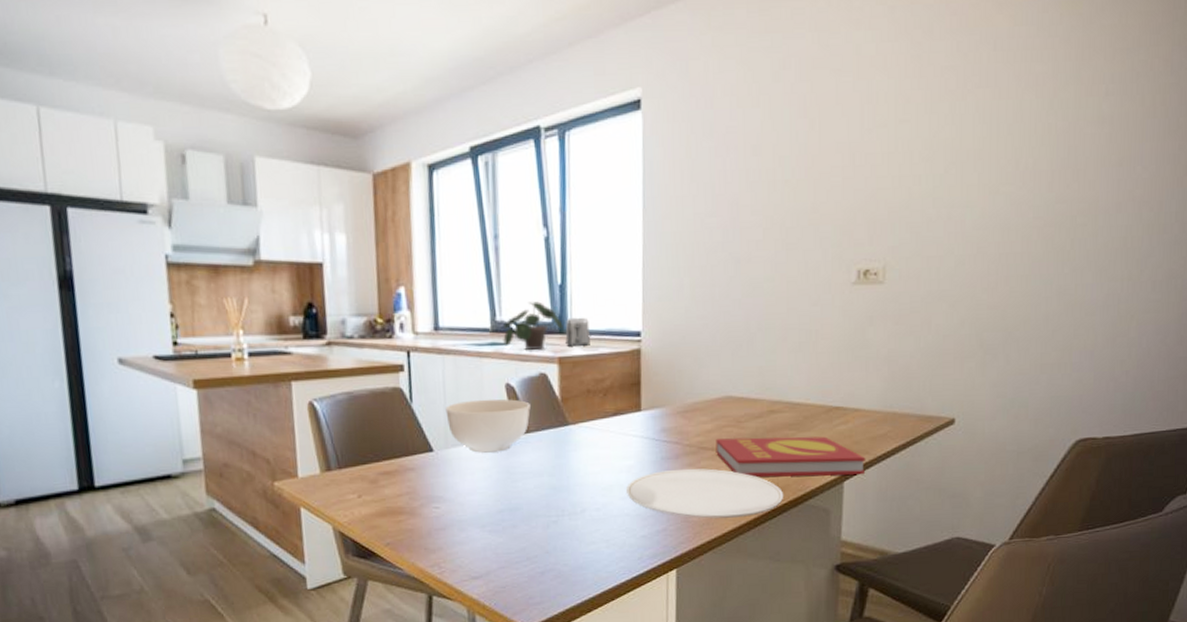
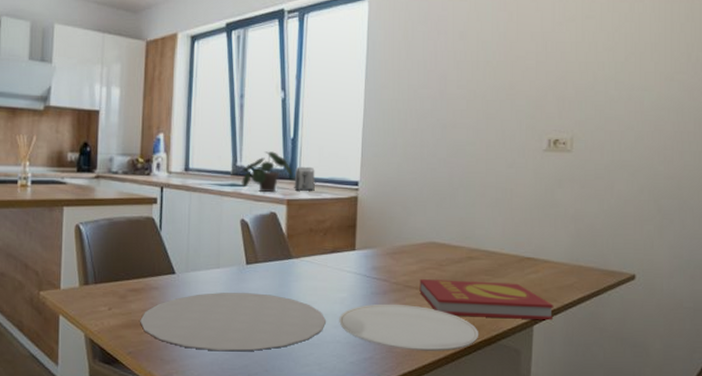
placemat: none [396,467,613,536] -> present [140,293,327,352]
bowl: present [445,399,531,453] -> none [188,231,260,278]

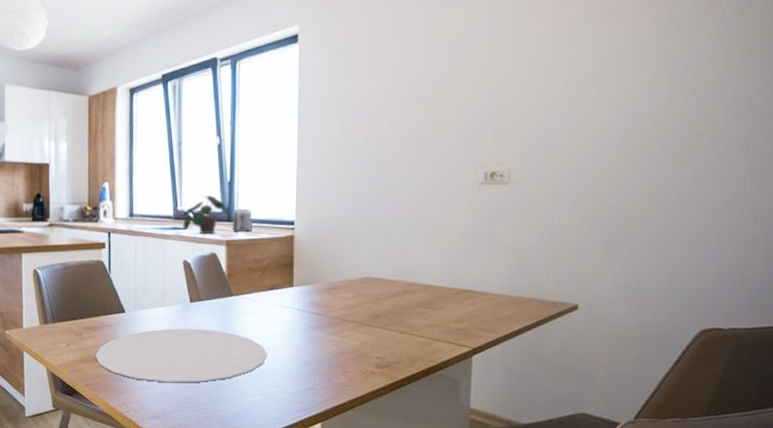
plate: present [339,303,479,351] -> none [280,337,418,382]
book: present [419,279,554,321] -> none [357,313,493,351]

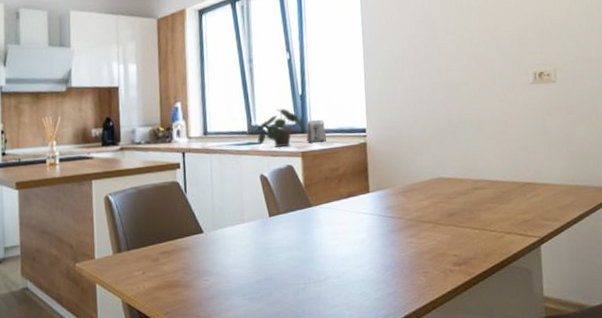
placemat: present [95,329,268,383] -> none [173,242,350,303]

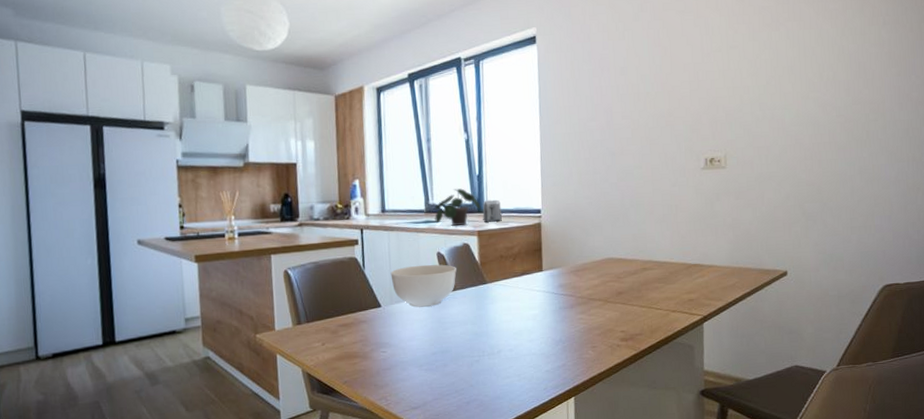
bowl: none [213,187,281,233] -> present [390,264,457,307]

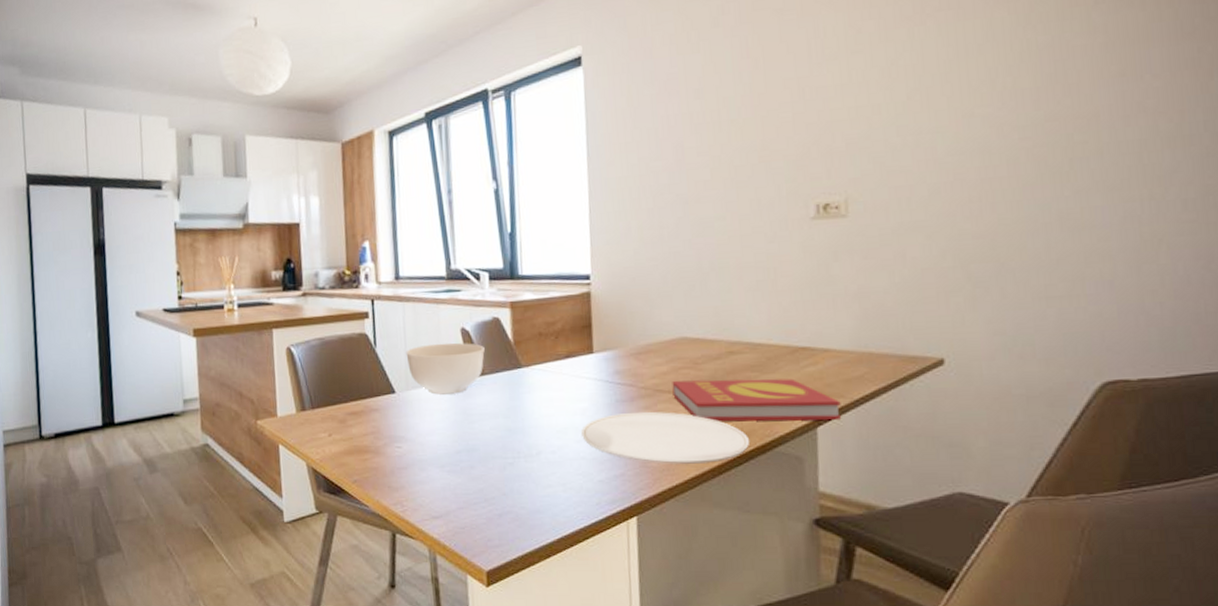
potted plant: present [434,188,481,226] -> none [457,249,514,296]
toaster: present [482,199,502,223] -> none [516,262,540,292]
plate: none [533,315,657,356] -> present [581,411,750,465]
book: none [601,287,720,321] -> present [672,378,842,422]

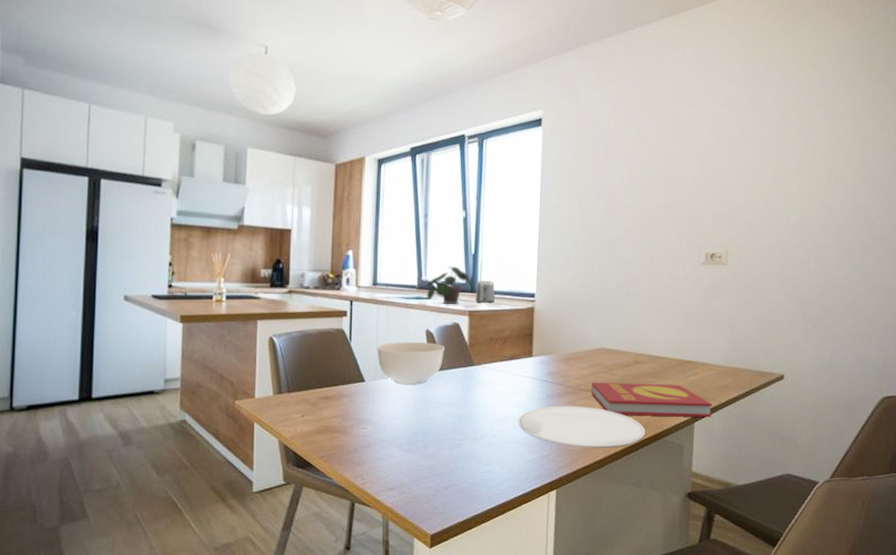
potted plant: none [457,249,514,296] -> present [426,266,474,304]
toaster: none [516,262,540,292] -> present [475,280,495,304]

